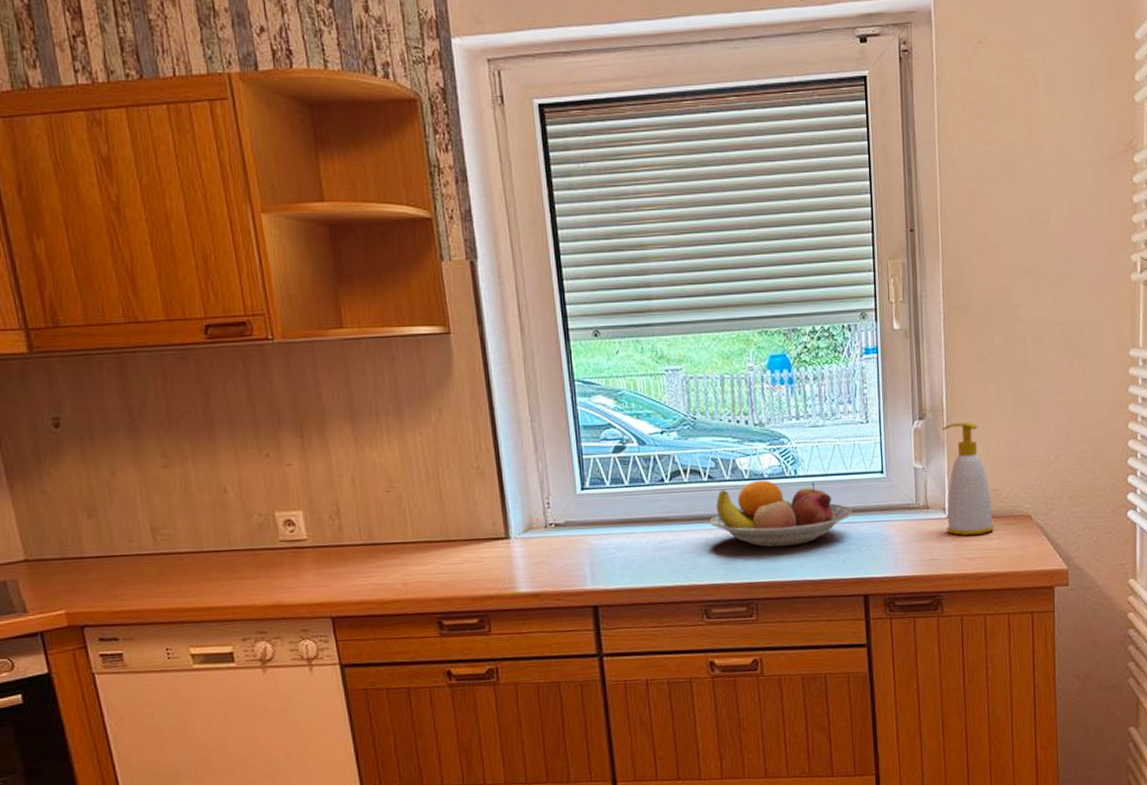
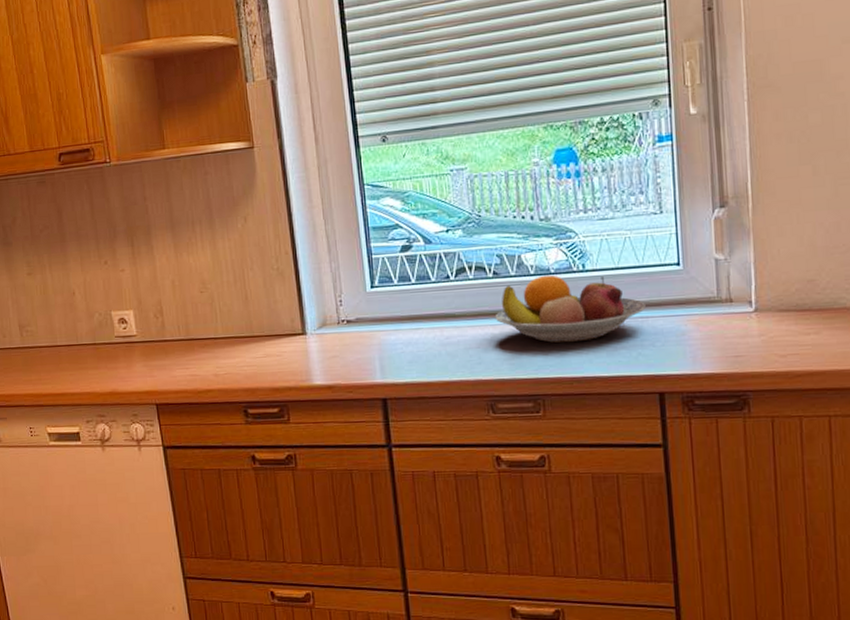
soap bottle: present [942,422,994,536] -> none [746,208,810,331]

